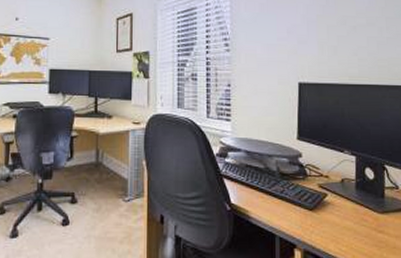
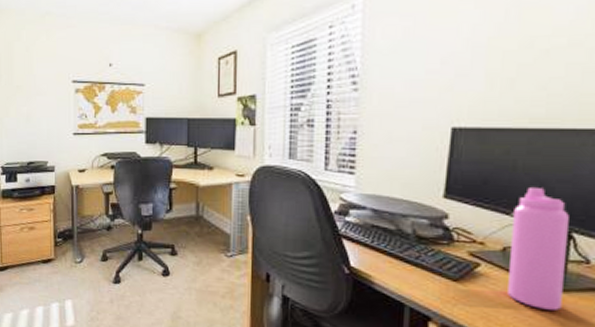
water bottle: none [346,130,385,229] -> present [507,188,569,311]

